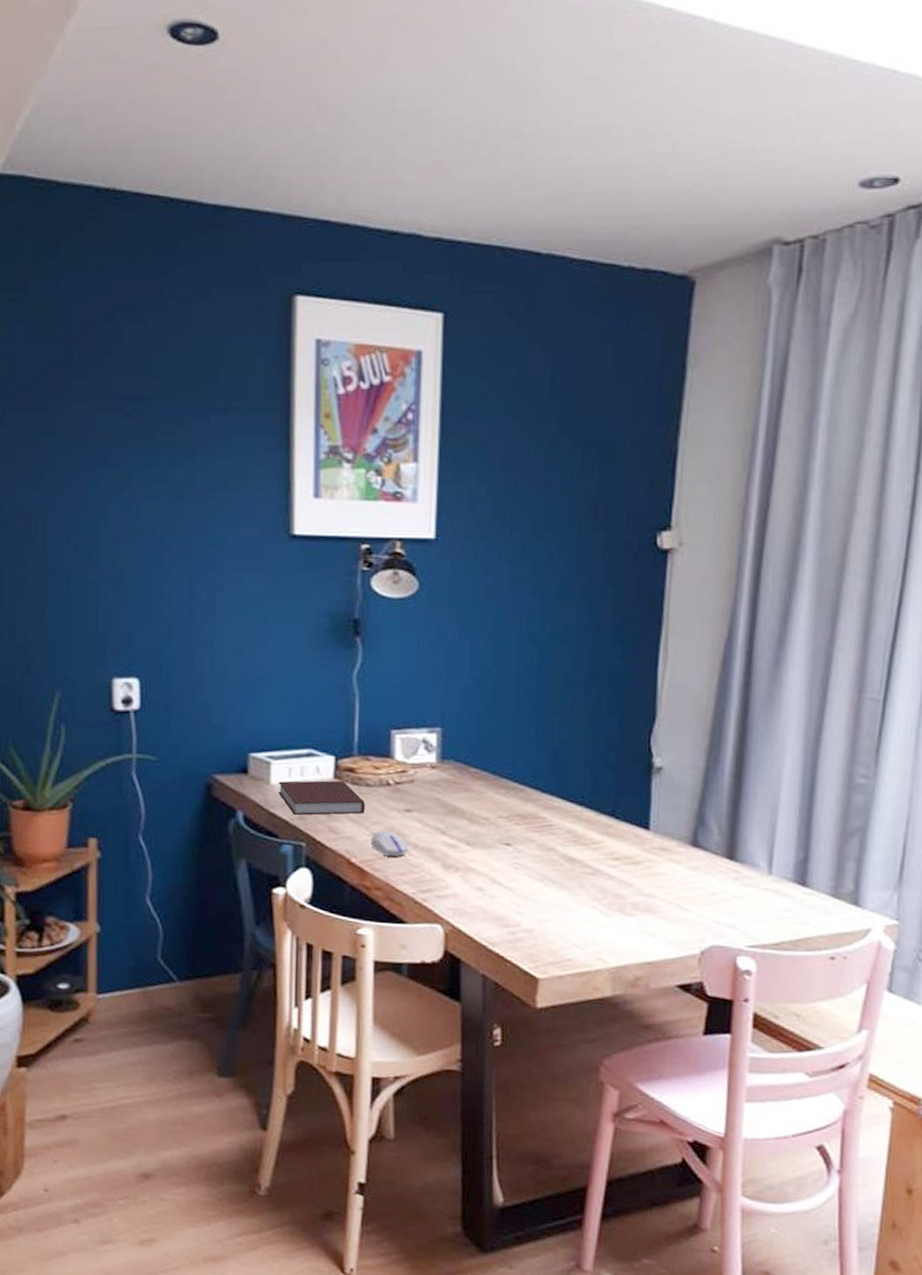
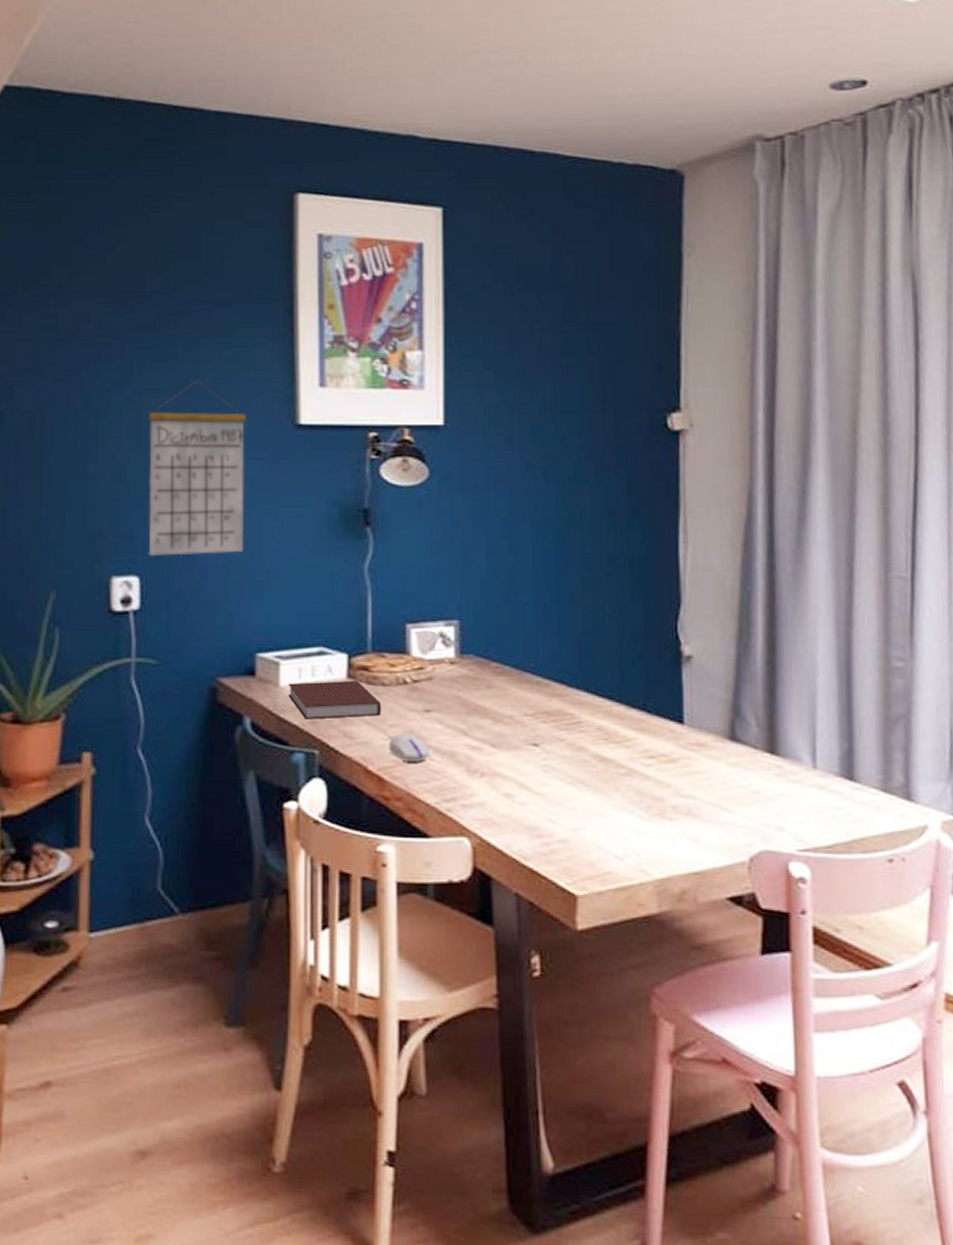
calendar: none [146,489,242,660] -> present [148,381,246,557]

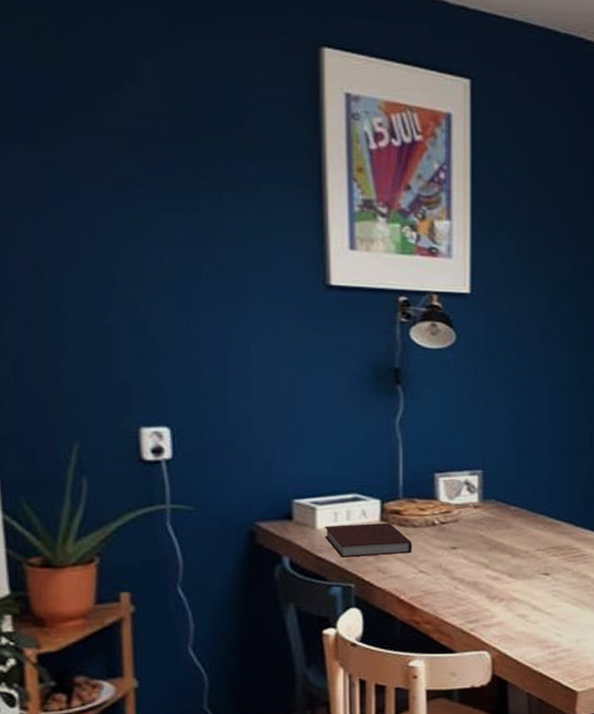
calendar: present [148,381,246,557] -> none [170,235,278,409]
computer mouse: present [389,733,430,763] -> none [419,567,455,592]

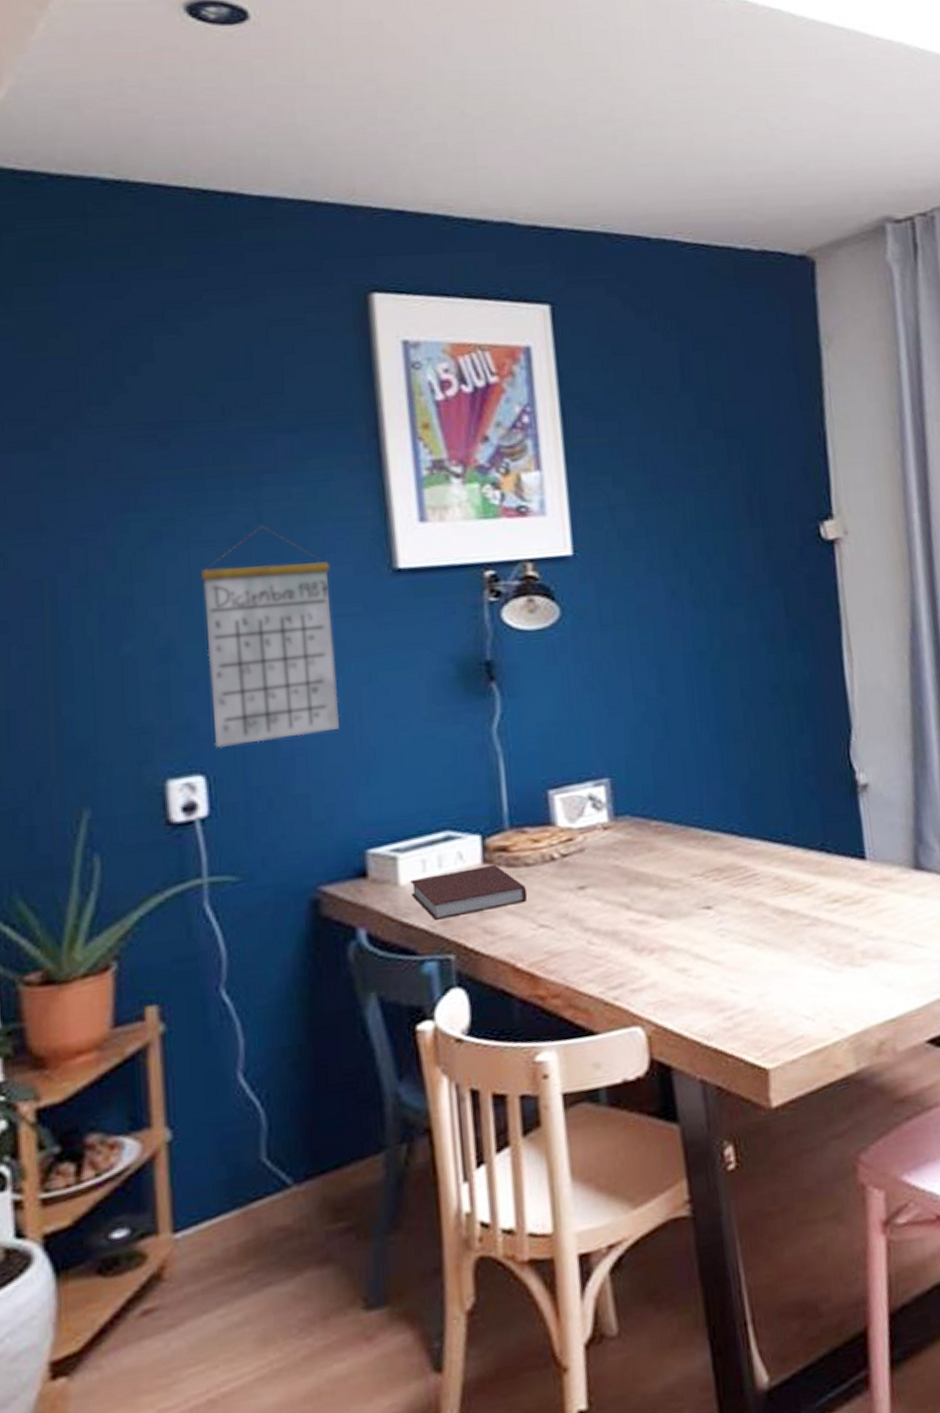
calendar: none [170,235,278,409] -> present [200,526,340,749]

